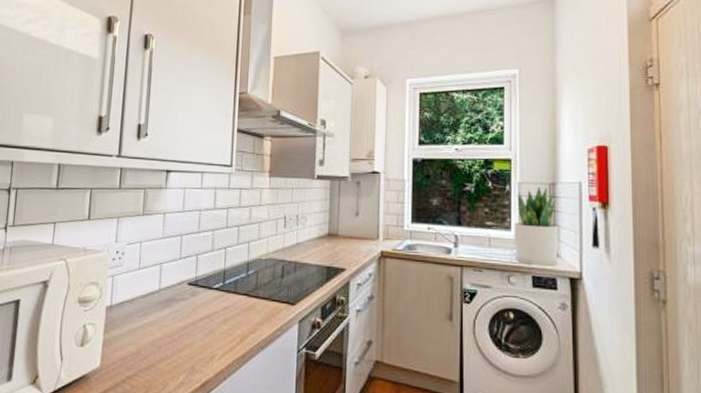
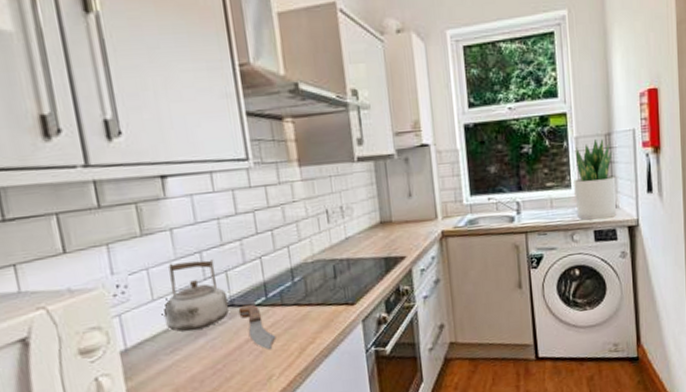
kettle: none [142,240,194,301] -> present [161,259,229,332]
knife: none [199,286,225,332] -> present [238,304,277,350]

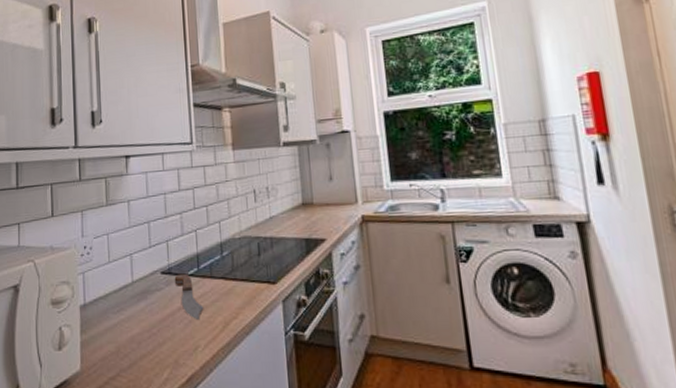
kettle: present [161,259,229,332] -> none [114,230,167,294]
planter: present [574,139,617,220] -> none [504,126,561,213]

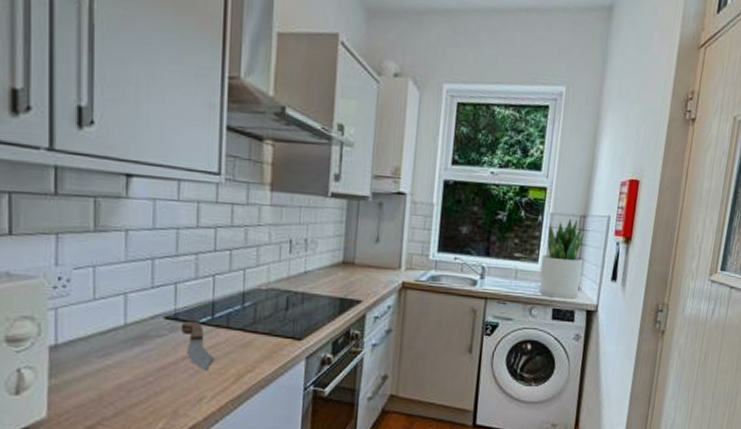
planter: none [504,126,561,213] -> present [539,219,585,300]

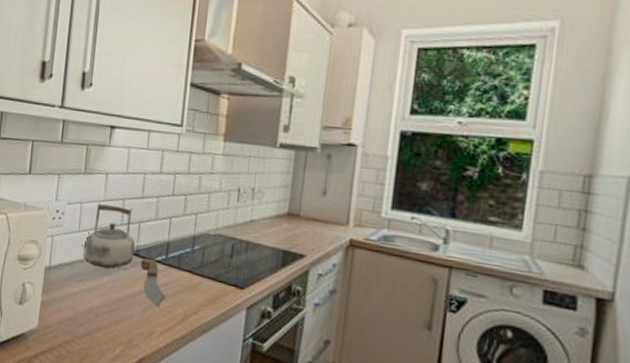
kettle: none [100,264,173,338] -> present [82,202,136,269]
planter: present [539,219,585,300] -> none [523,179,592,282]

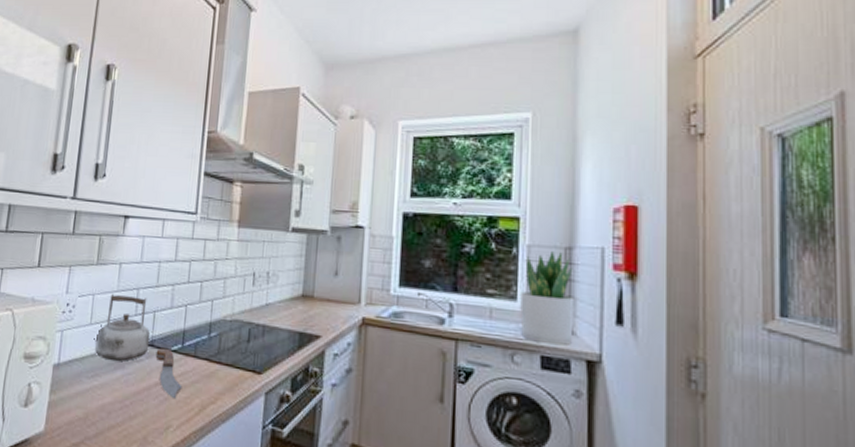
planter: none [523,179,592,282] -> present [520,252,574,346]

